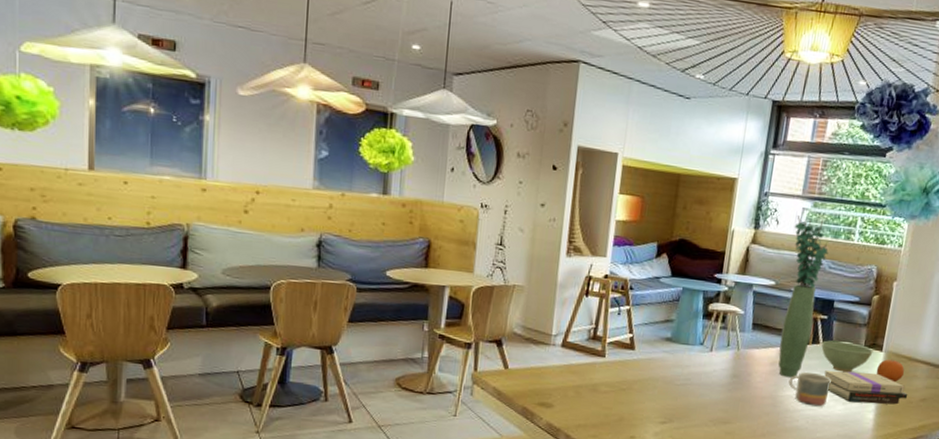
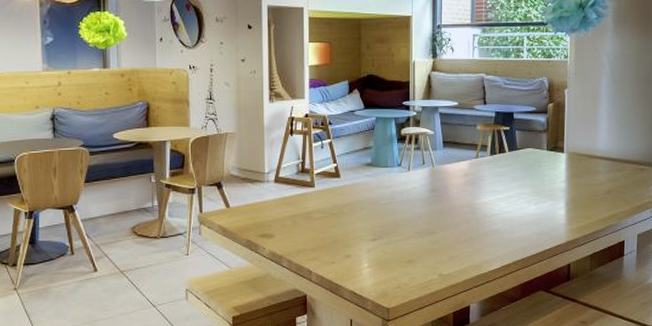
vase: present [778,215,829,378] -> none [468,42,502,186]
mug: present [788,371,831,407] -> none [483,179,521,209]
bowl: present [821,340,874,373] -> none [507,148,556,176]
books: present [824,371,908,405] -> none [514,173,594,202]
fruit: present [876,359,904,383] -> none [561,159,586,180]

